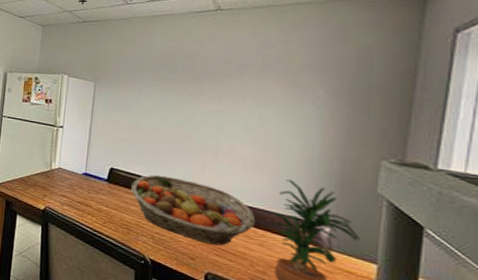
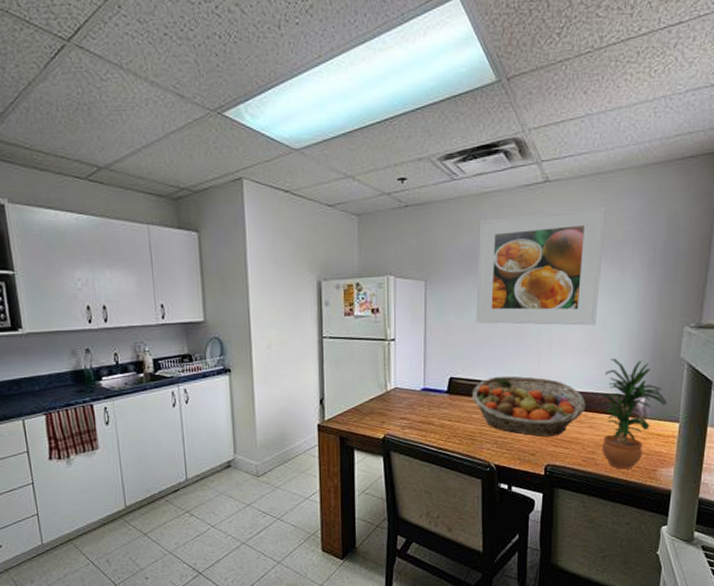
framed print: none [140,34,283,144] -> present [476,206,606,326]

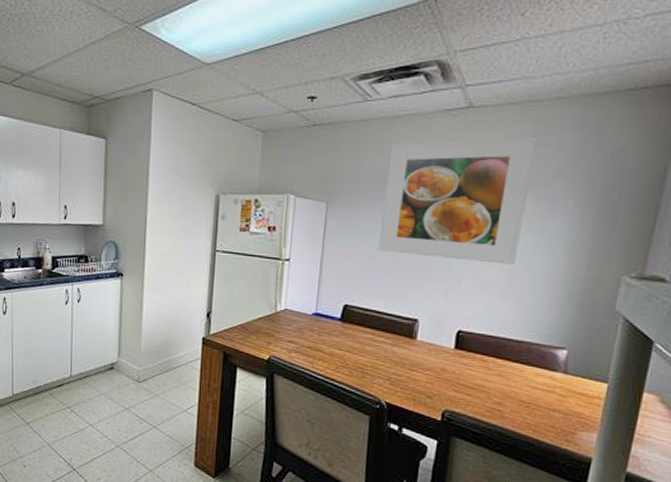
fruit basket: present [471,375,586,437] -> none [366,308,496,380]
potted plant: present [599,359,667,470] -> none [510,303,595,428]

